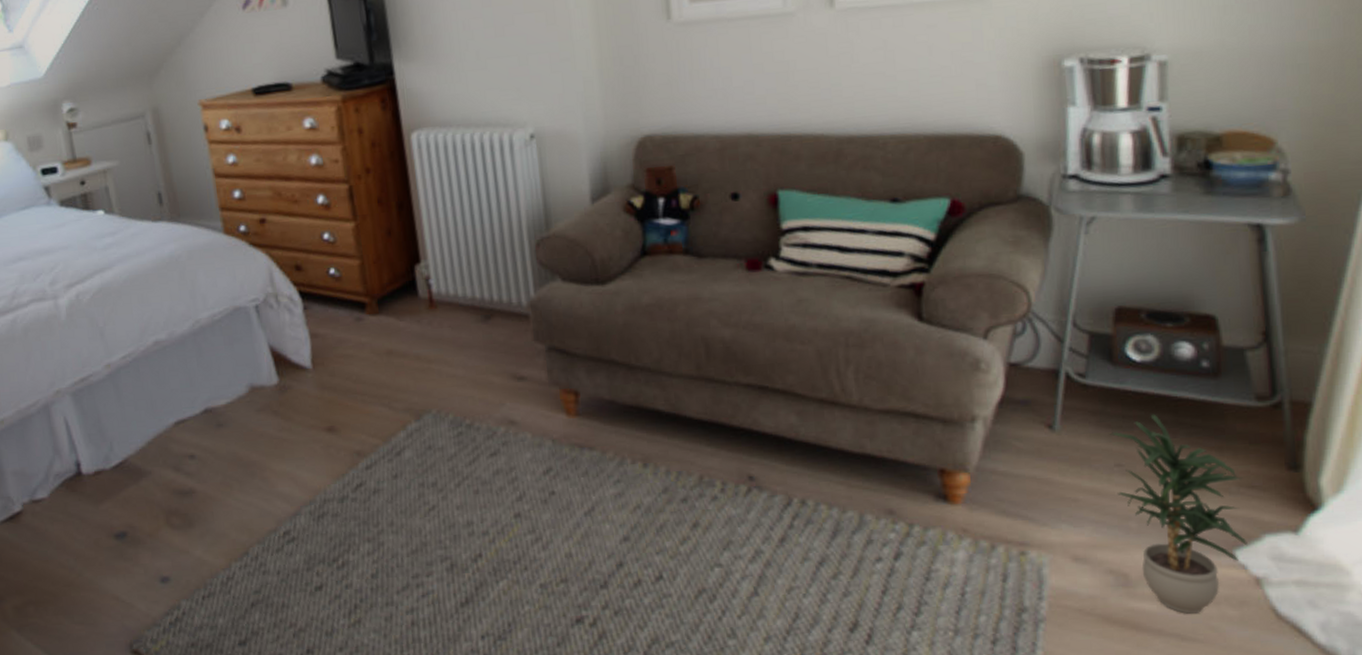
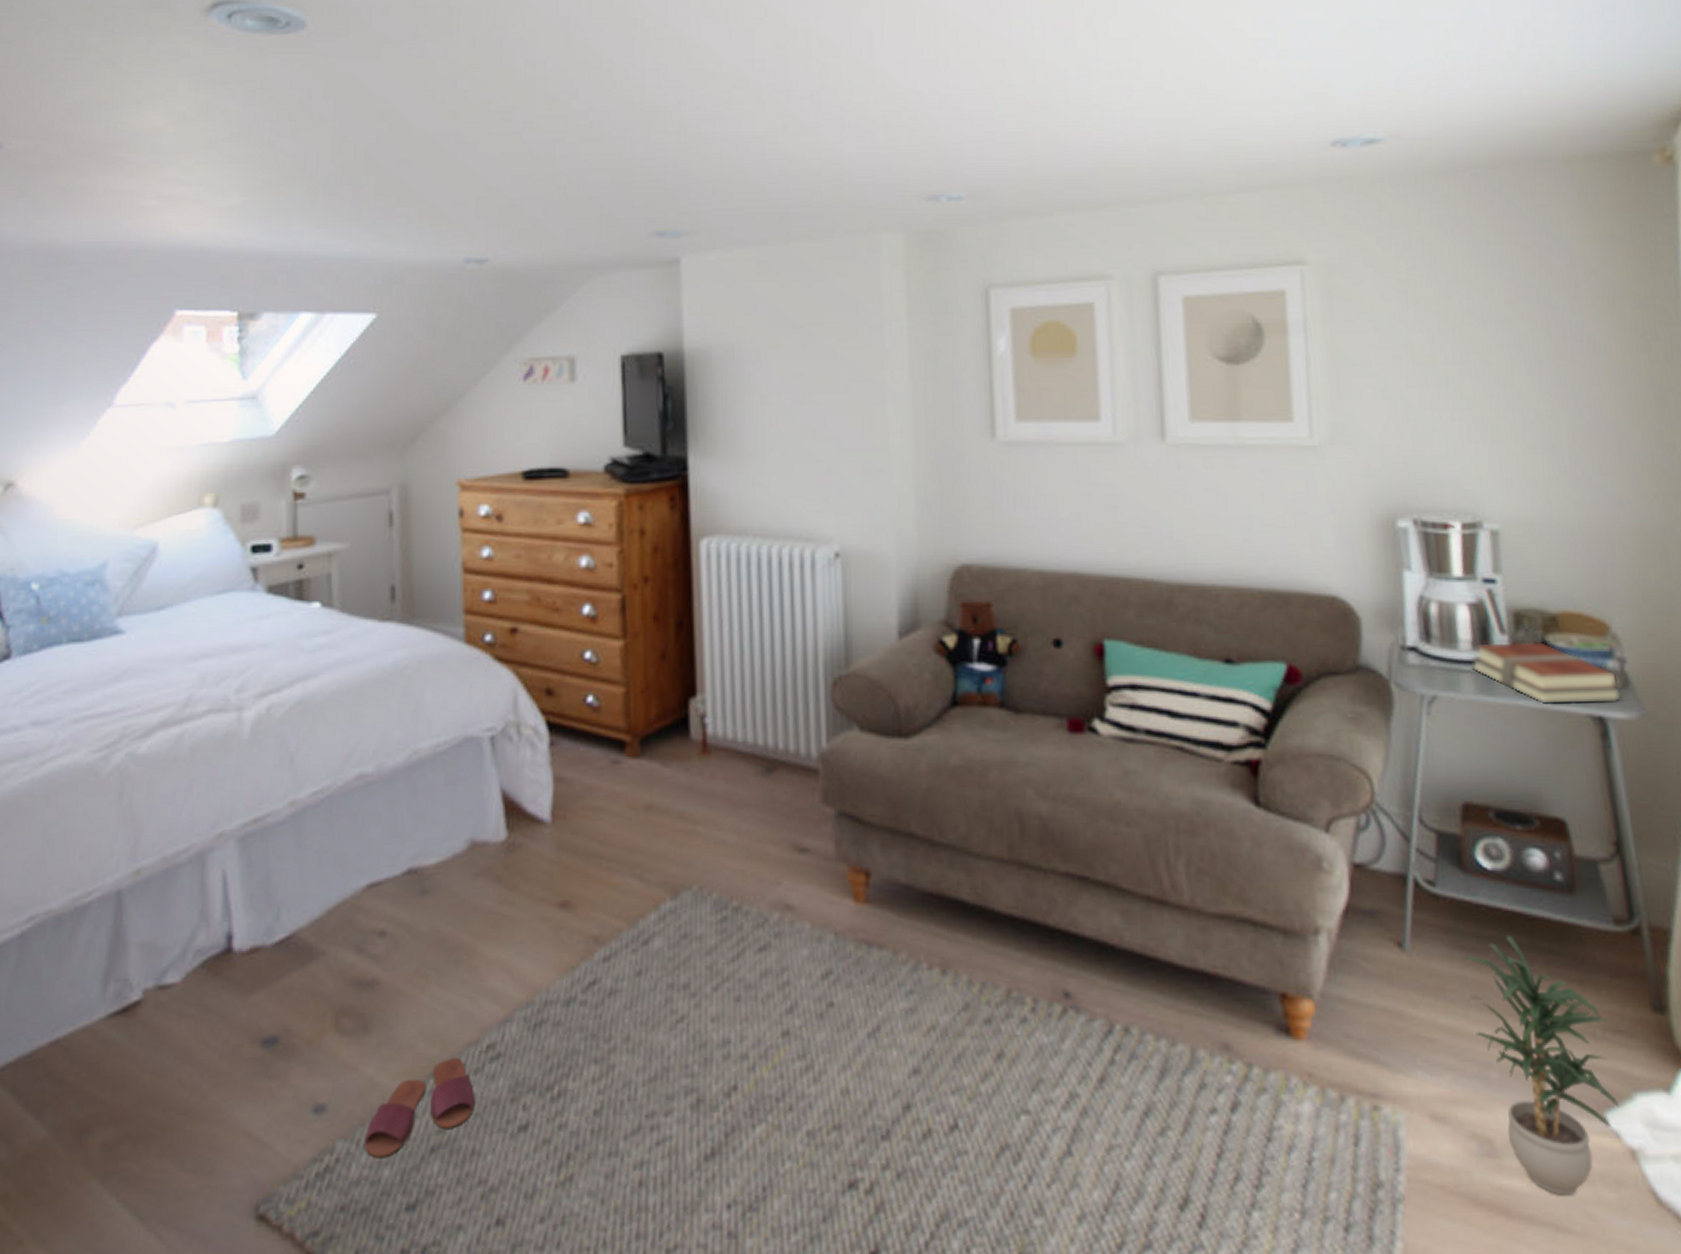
slippers: none [201,542,281,611] -> present [365,1058,476,1157]
books: none [1131,160,1283,218] -> present [1471,641,1622,705]

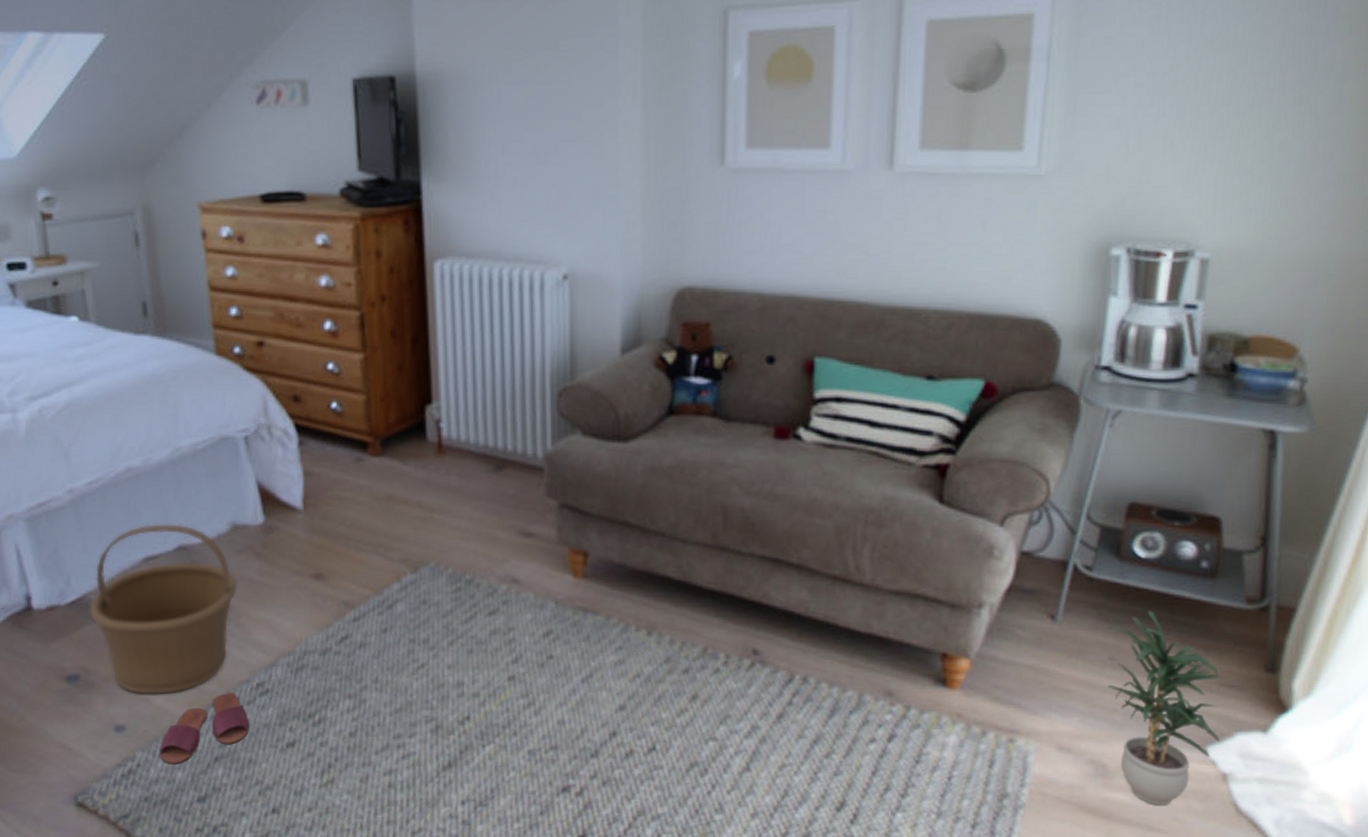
basket: none [298,842,473,1062] -> present [89,524,238,694]
books: present [1471,641,1622,705] -> none [1159,362,1297,420]

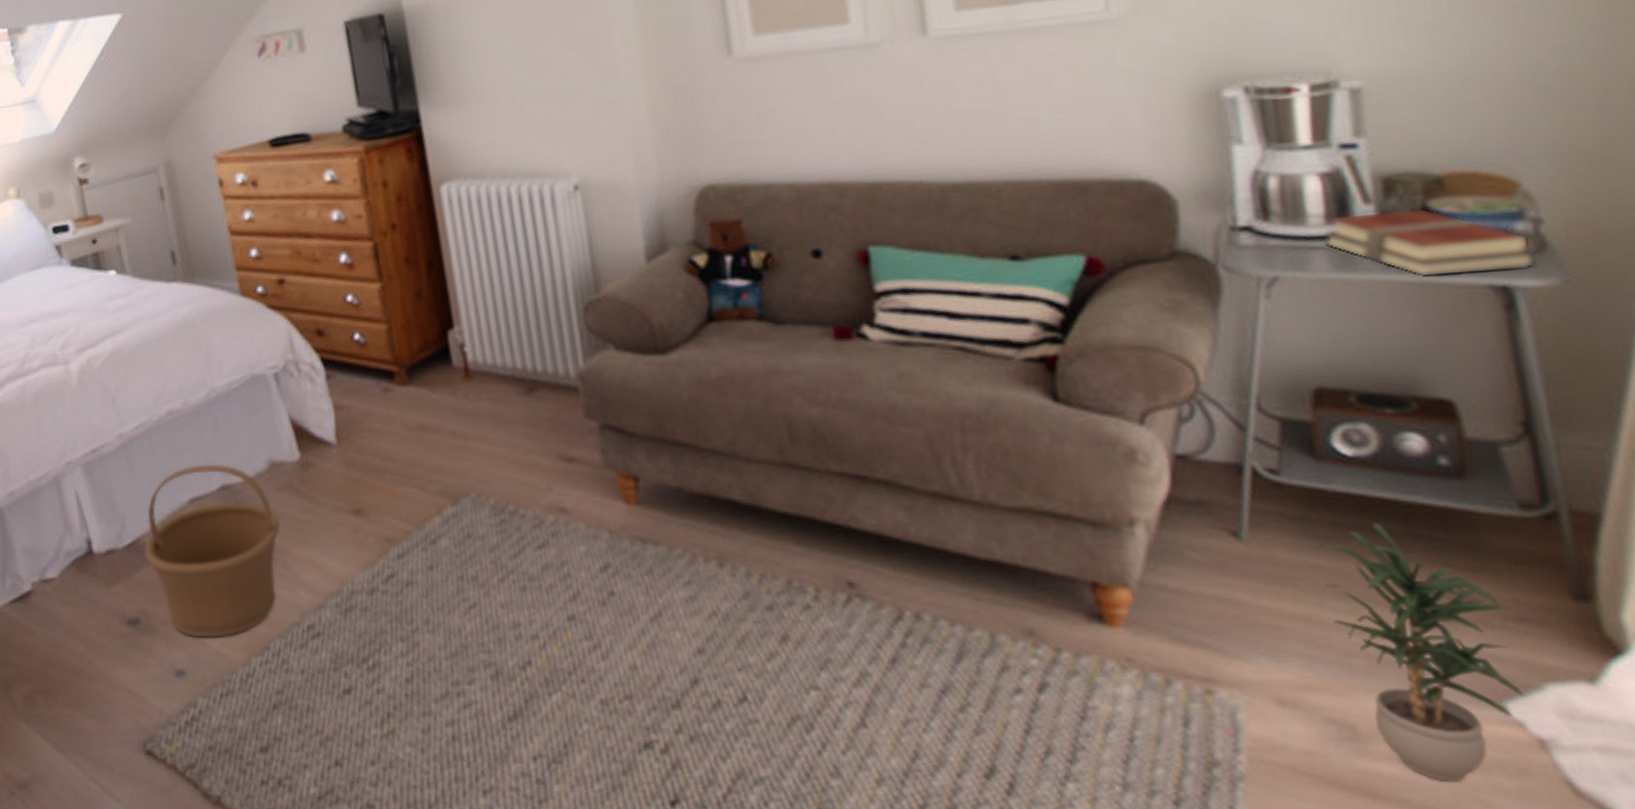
slippers: present [159,693,250,764] -> none [219,636,305,711]
books: none [1159,362,1297,420] -> present [1325,207,1536,278]

